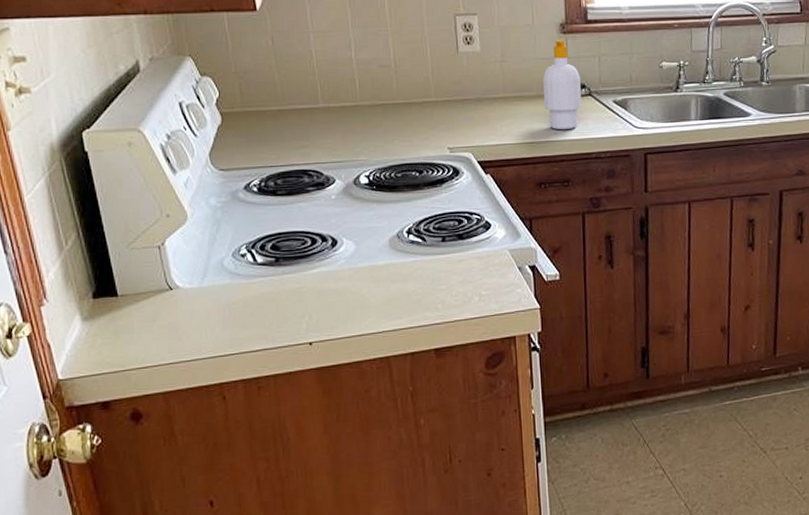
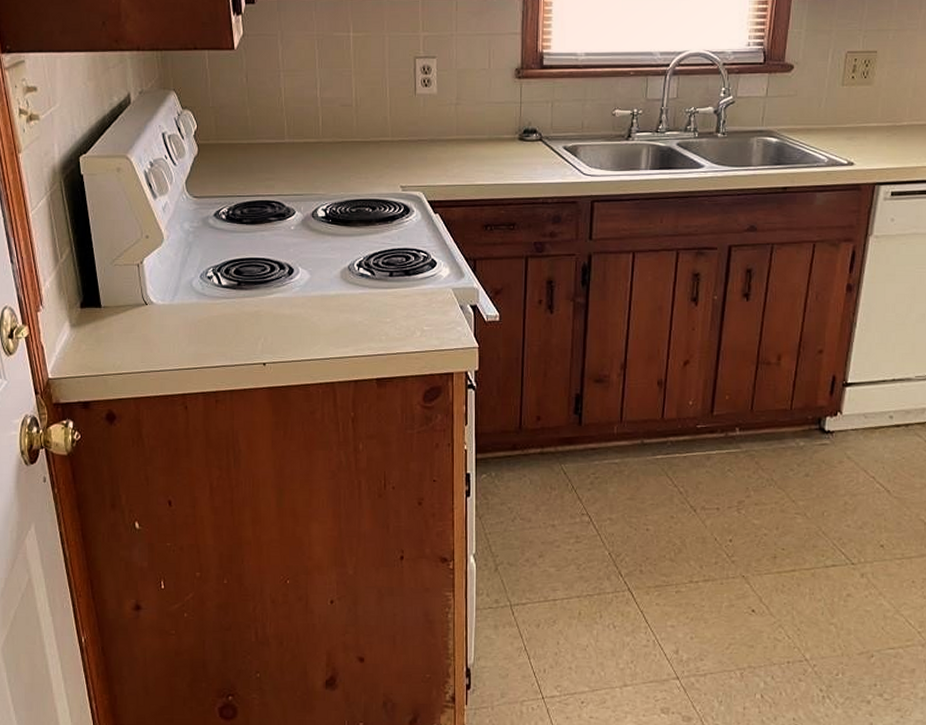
soap bottle: present [542,39,582,130] -> none [494,84,532,174]

